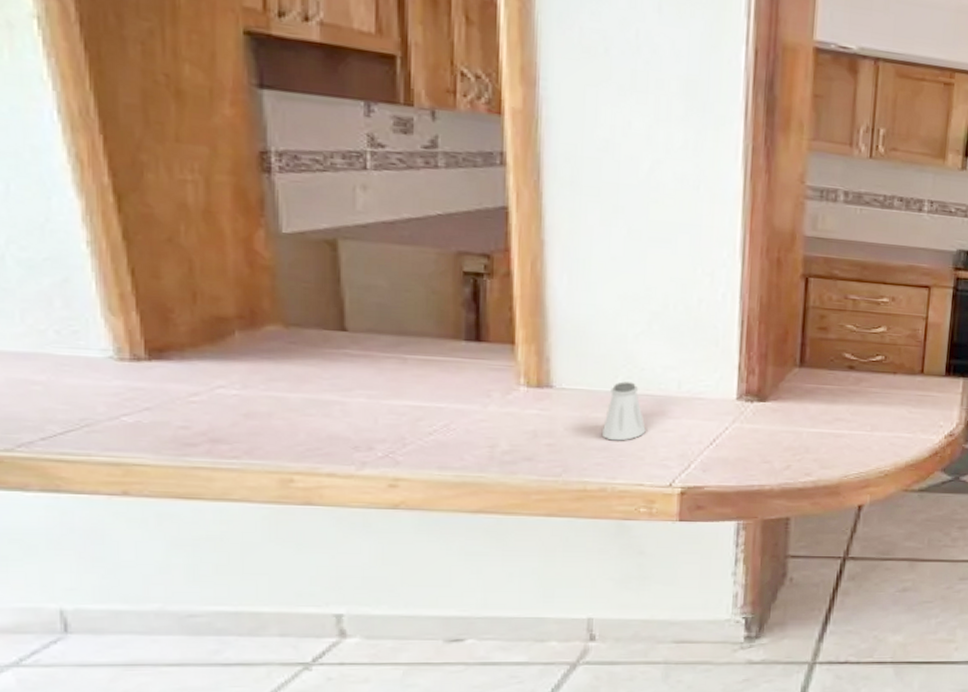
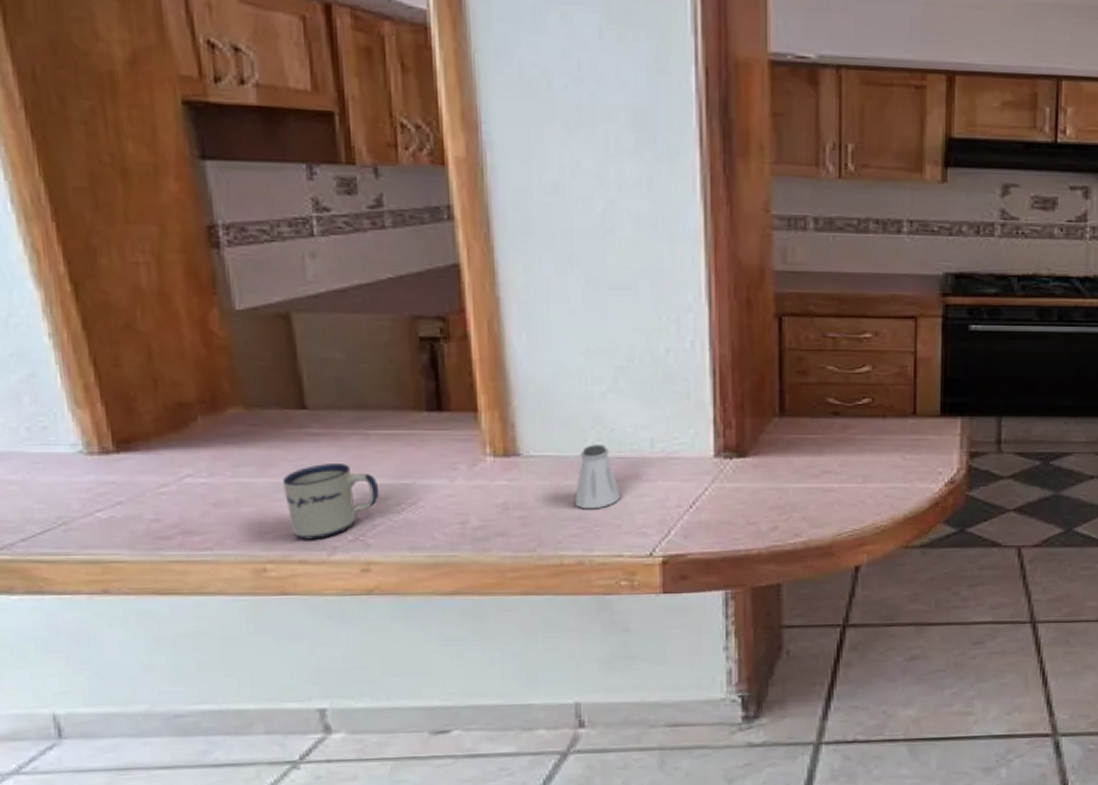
mug: none [316,383,413,455] -> present [282,464,380,540]

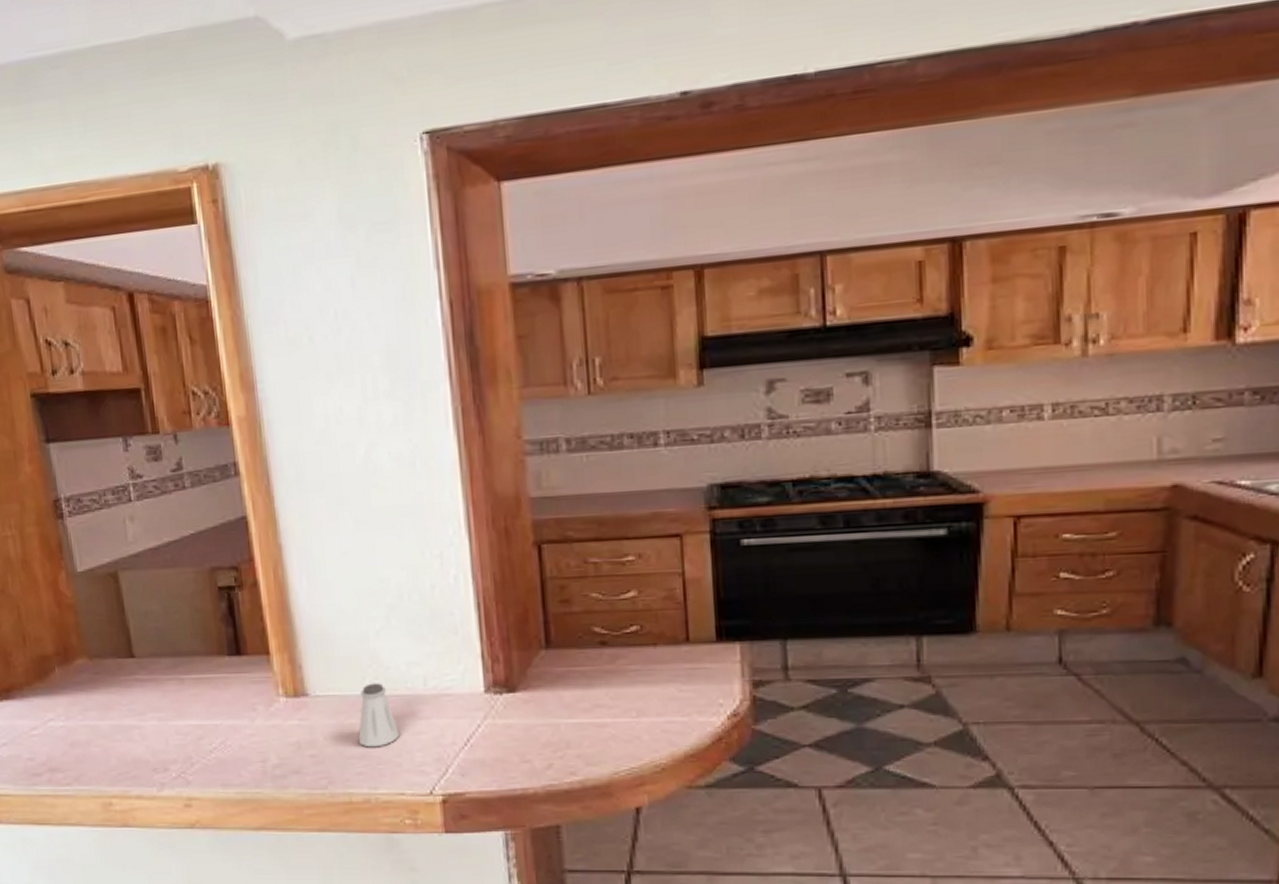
mug: present [282,464,380,540] -> none [119,707,195,777]

